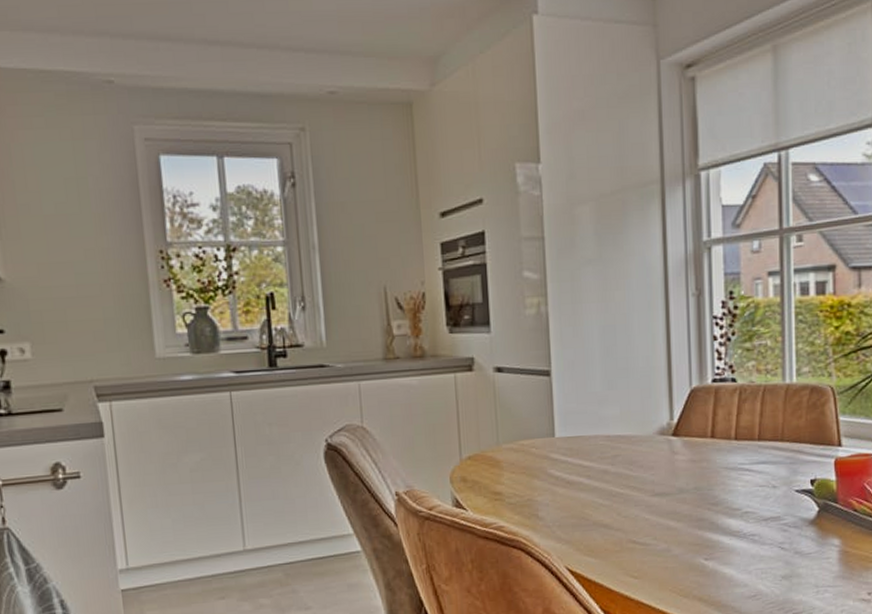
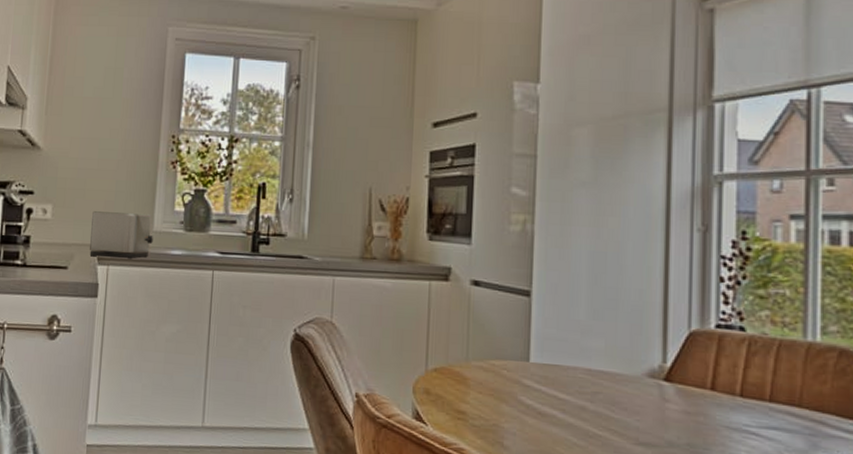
toaster: none [81,340,158,394] -> present [89,211,153,259]

